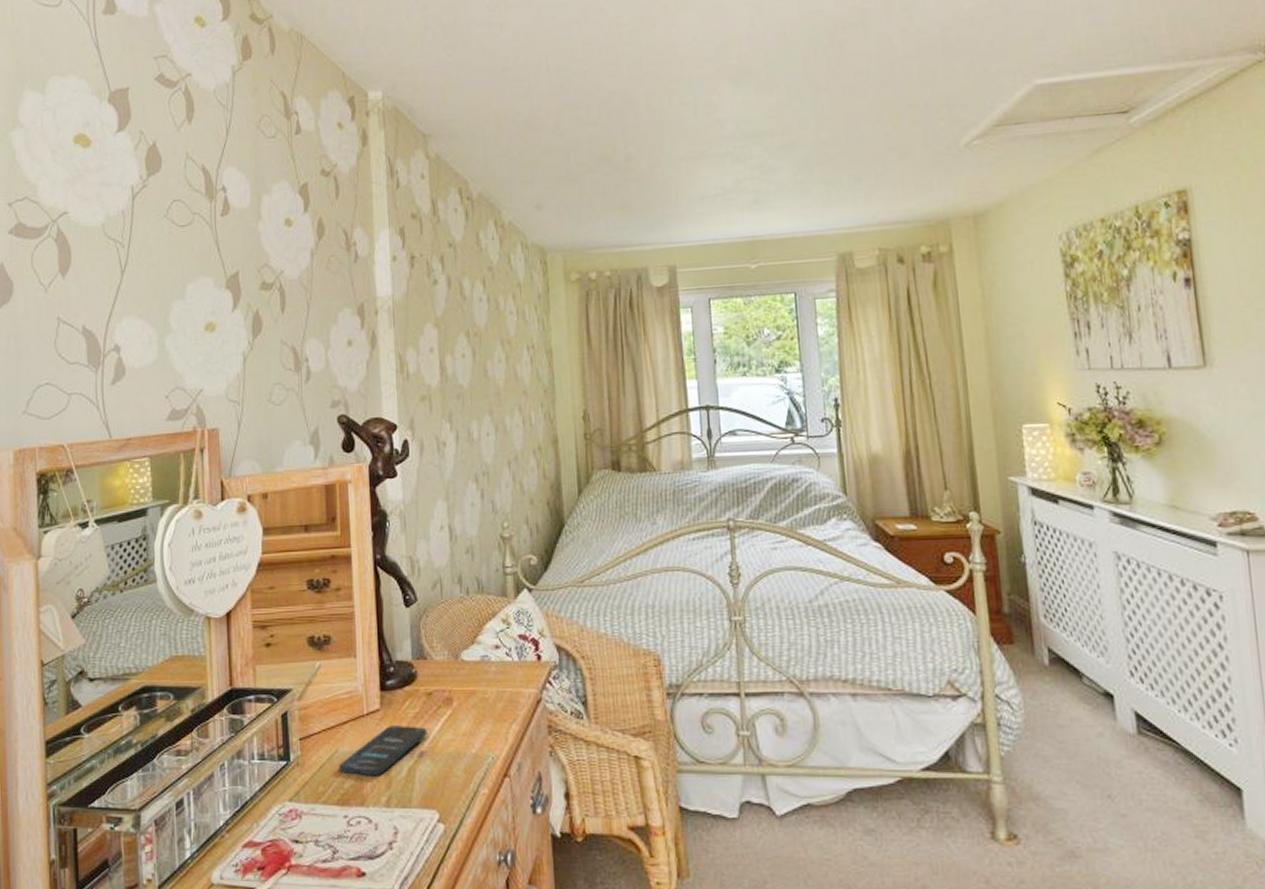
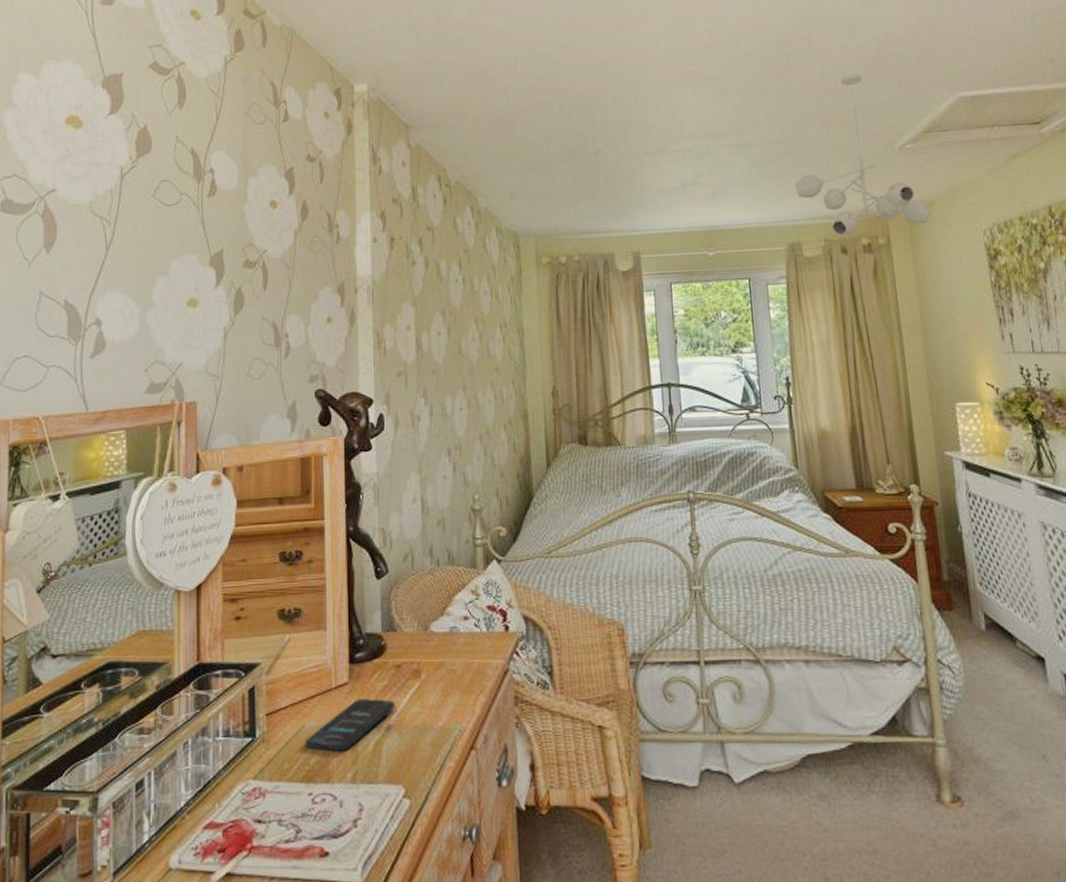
ceiling light fixture: none [847,62,1001,244] -> present [795,73,932,236]

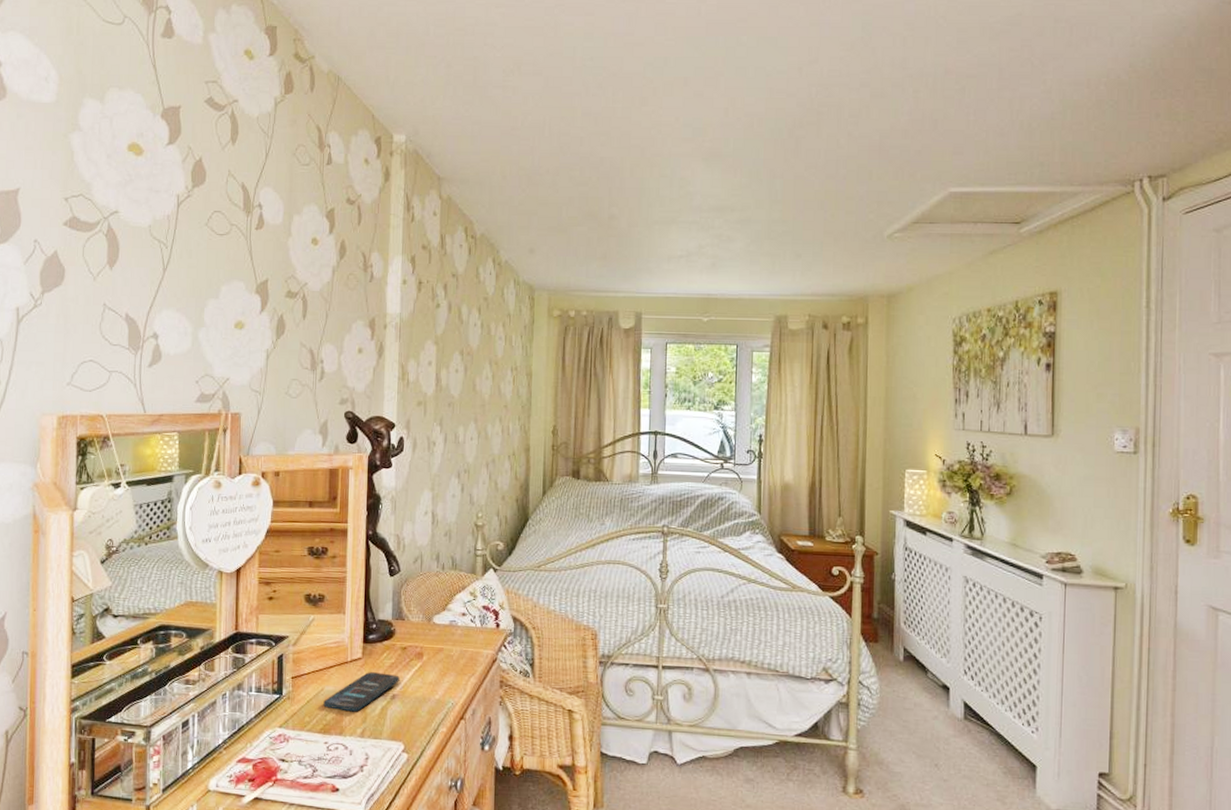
ceiling light fixture: present [795,73,932,236] -> none [788,162,910,313]

